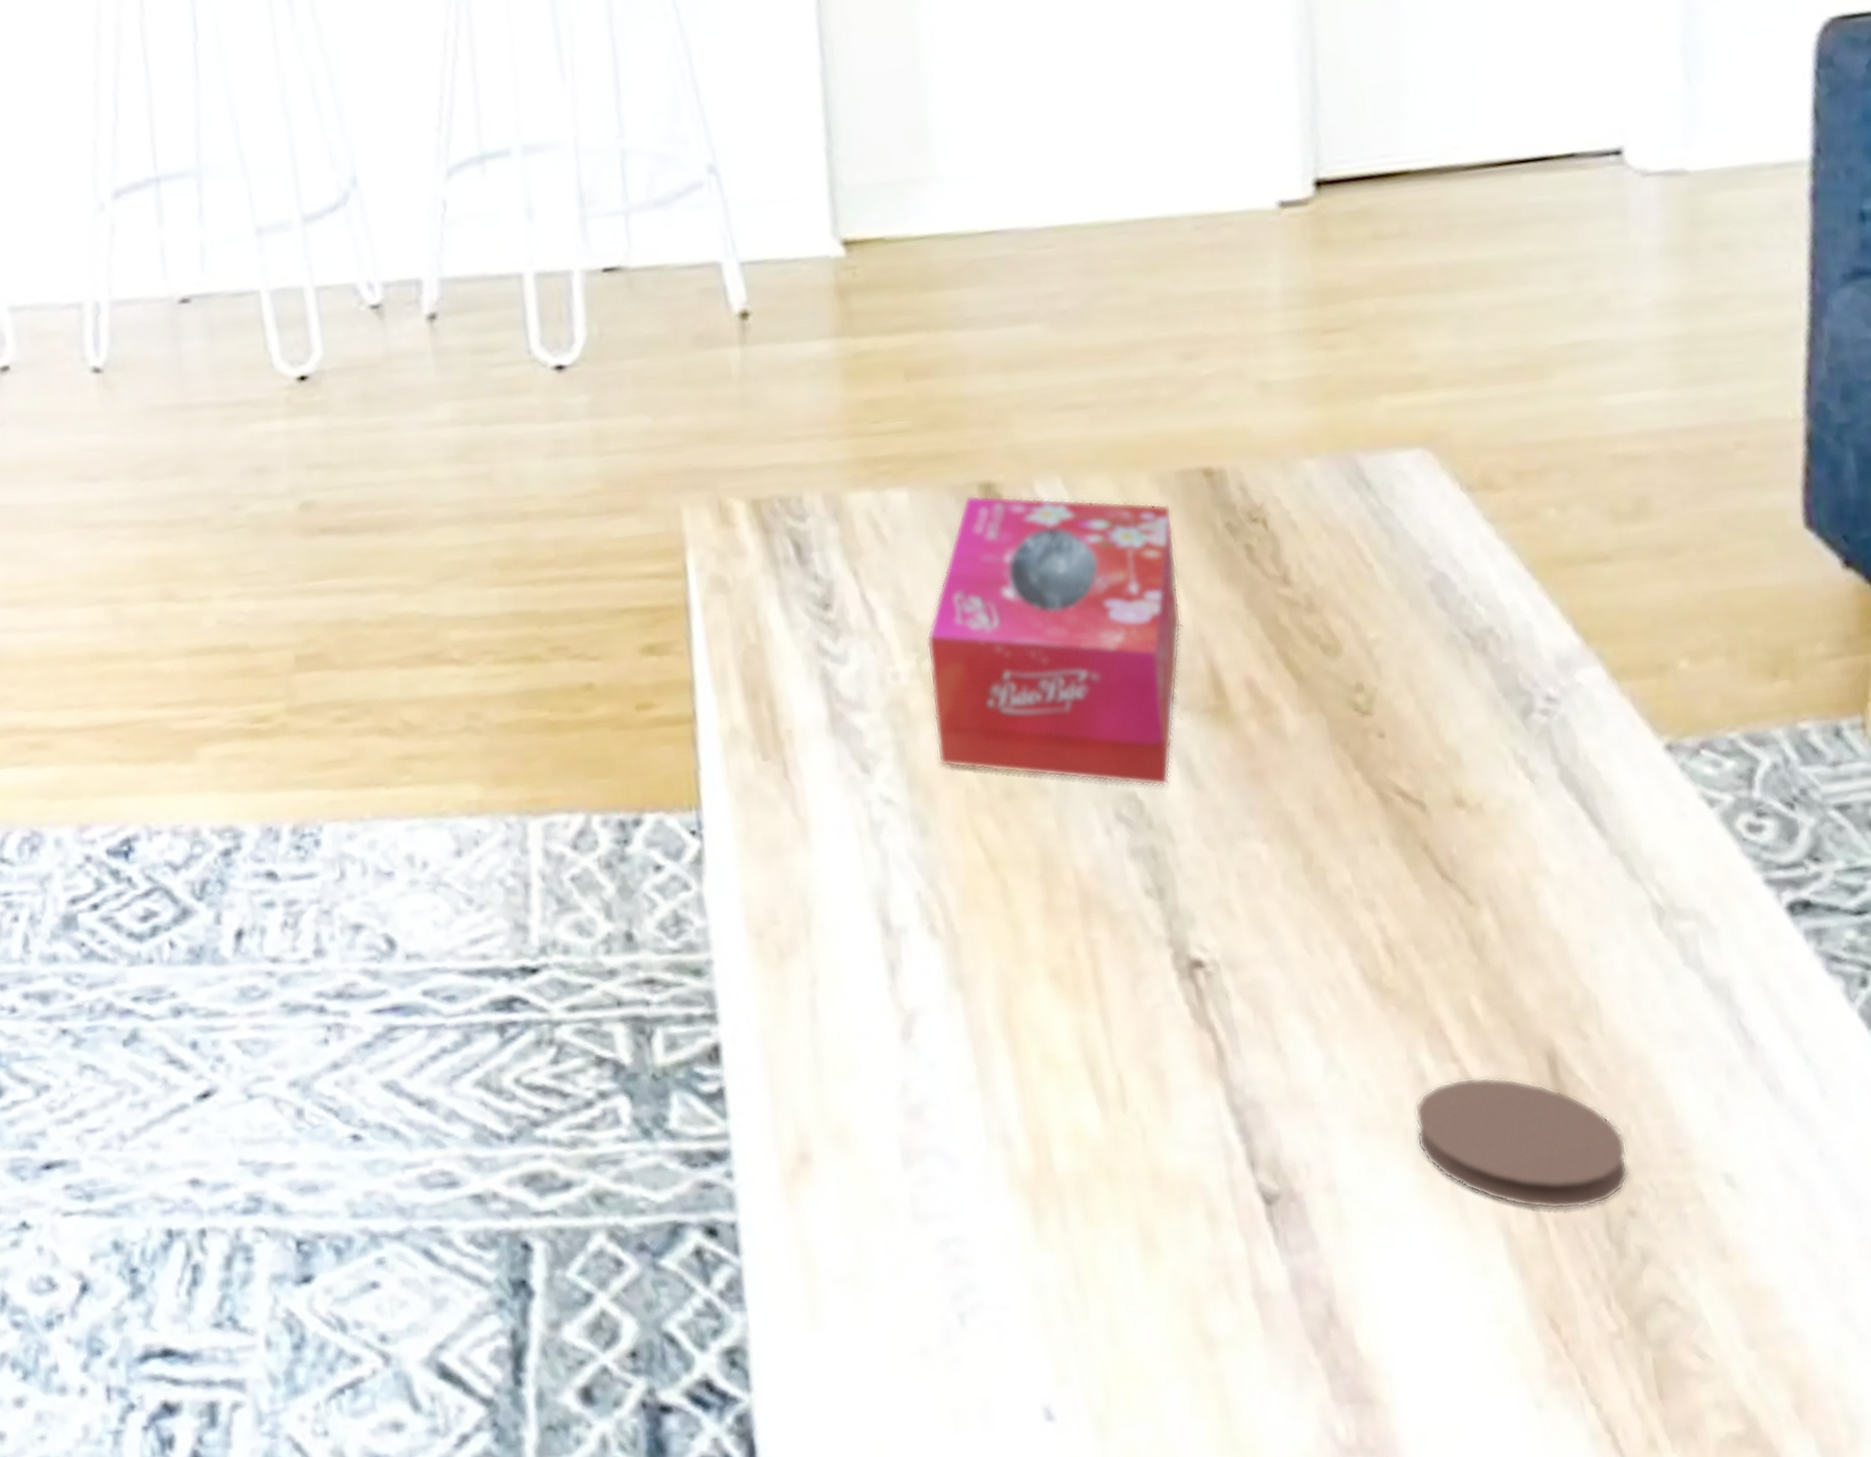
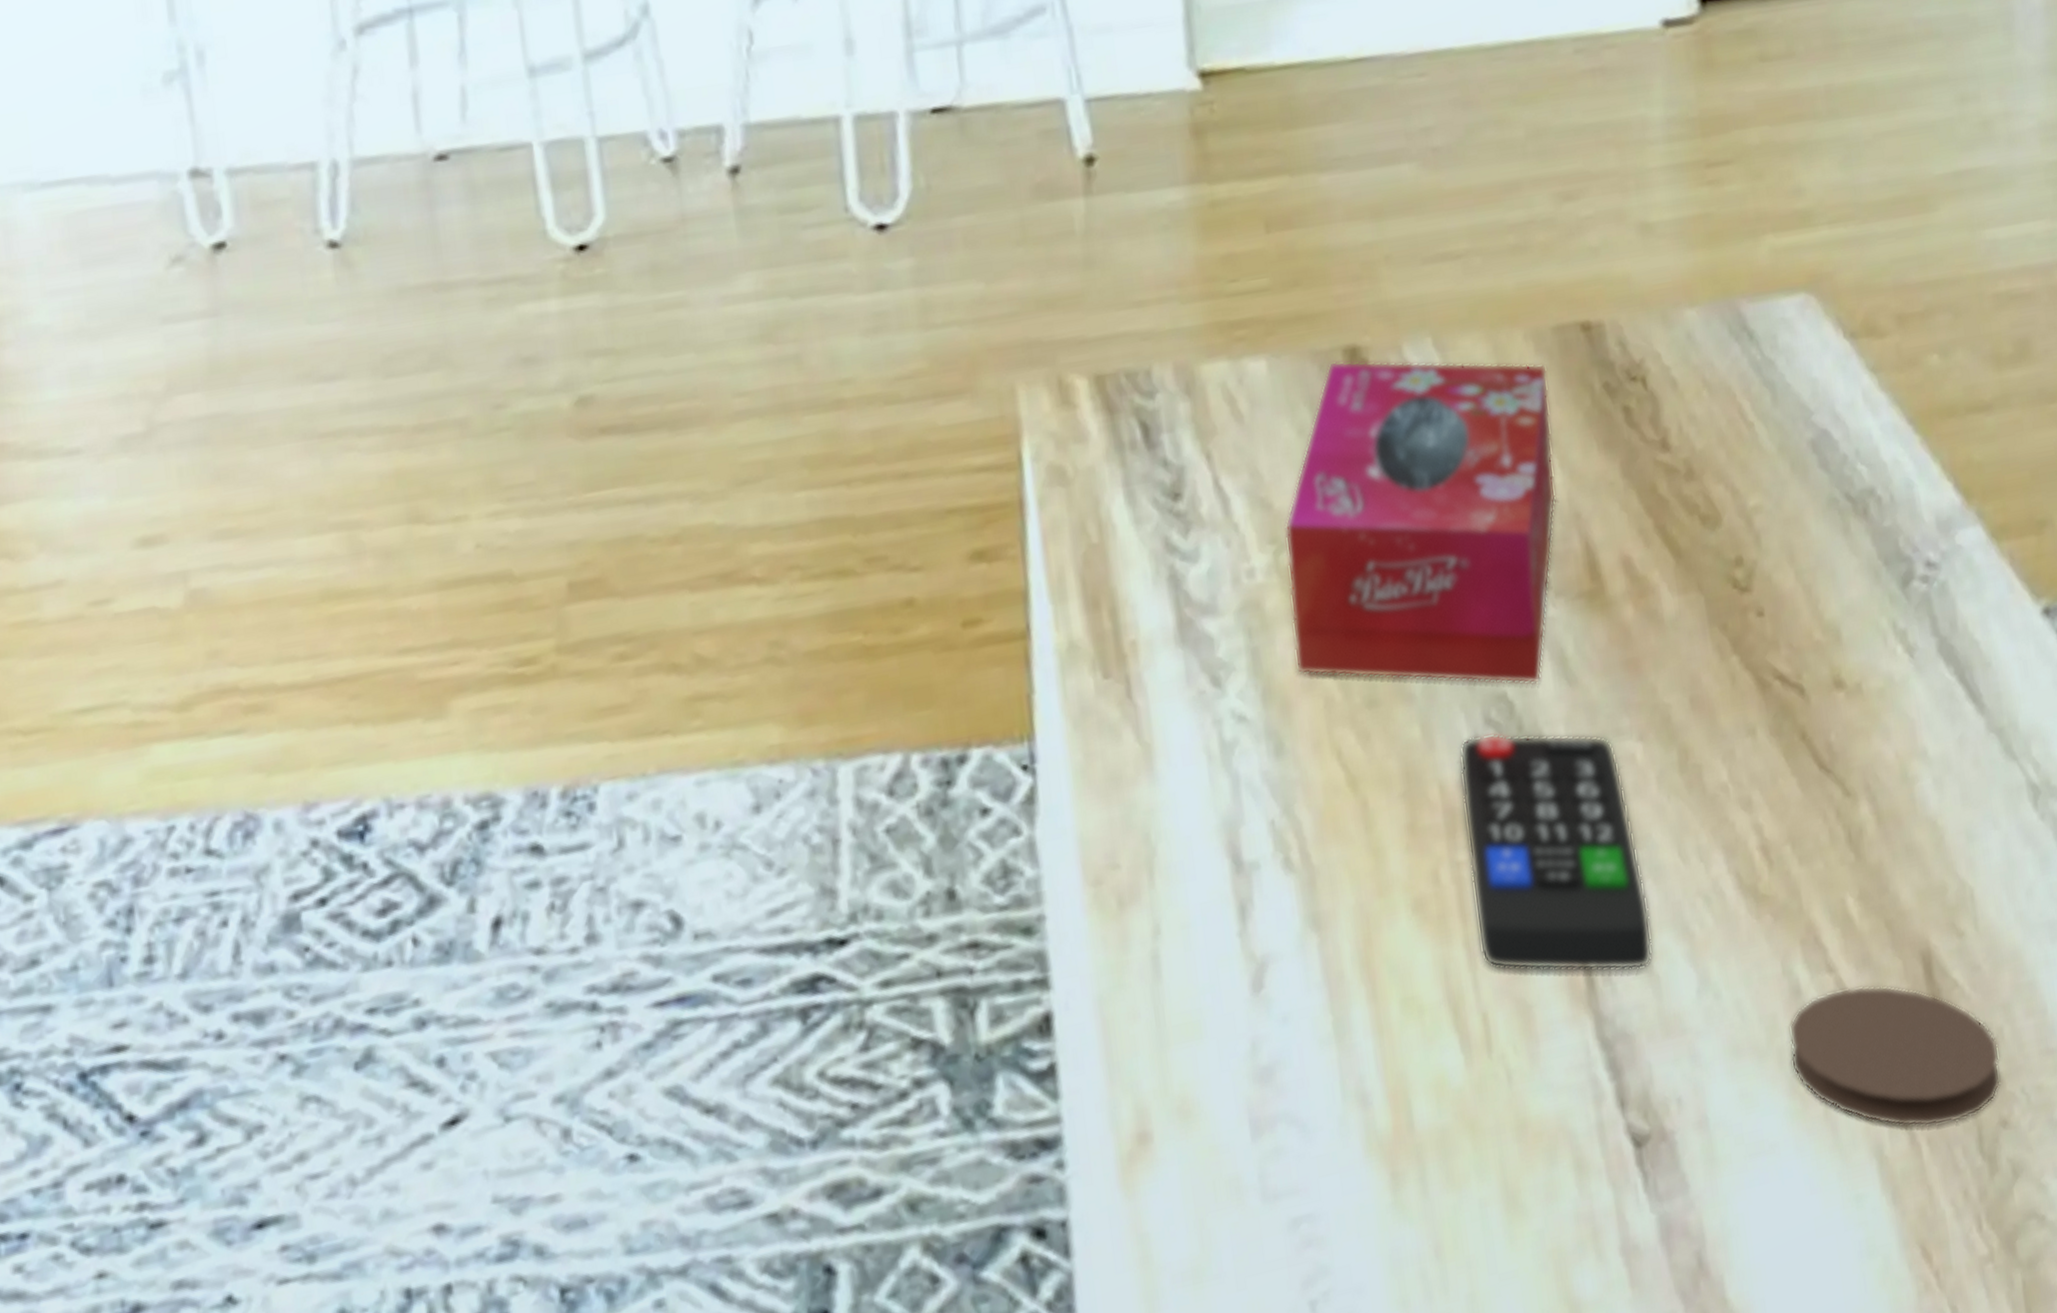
remote control: none [1092,828,1281,1047] -> present [1459,733,1653,972]

